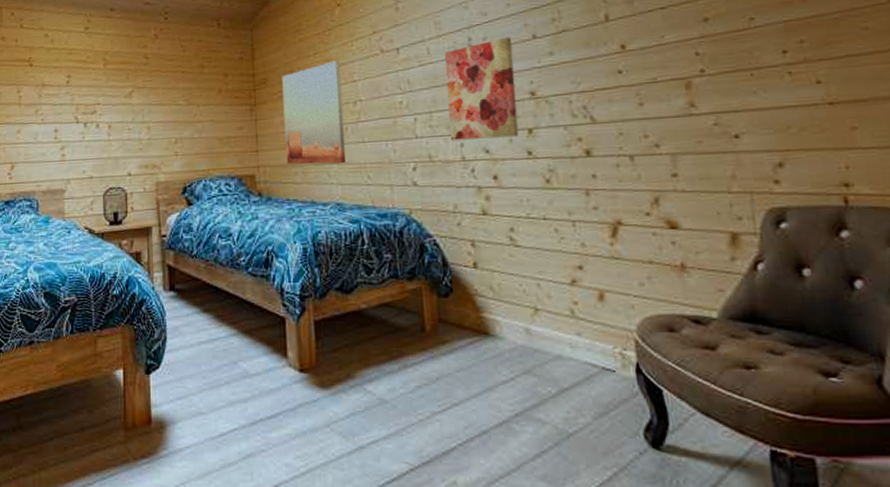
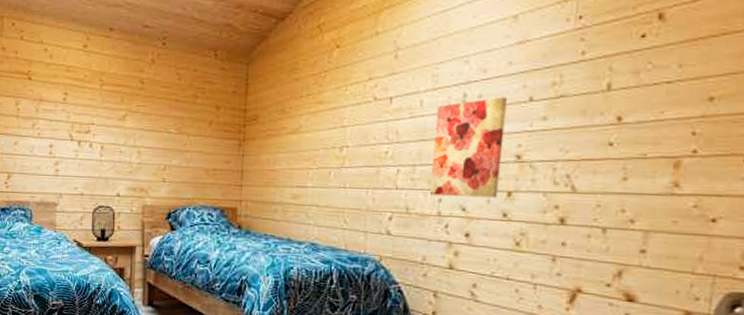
wall art: present [282,60,347,165] -> none [268,104,332,207]

